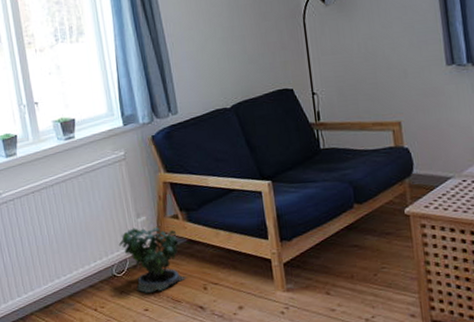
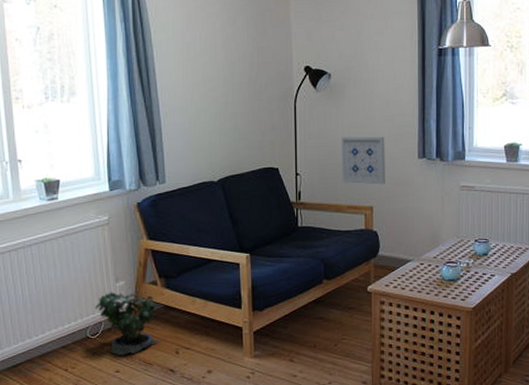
wall art: none [358,45,412,99] -> present [341,136,385,185]

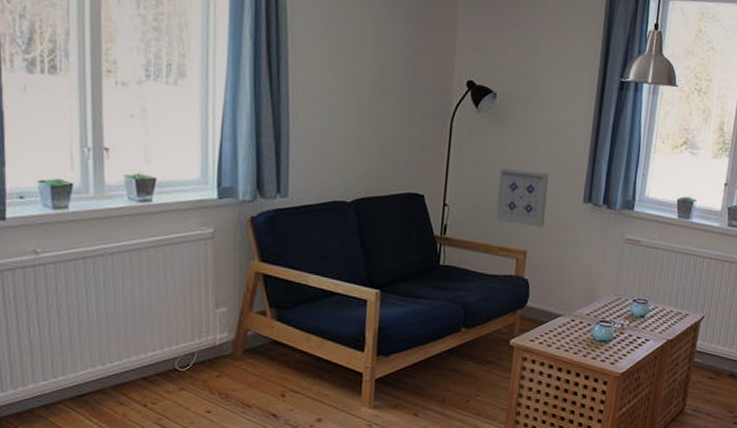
potted plant: present [94,286,161,355] -> none [187,314,265,394]

